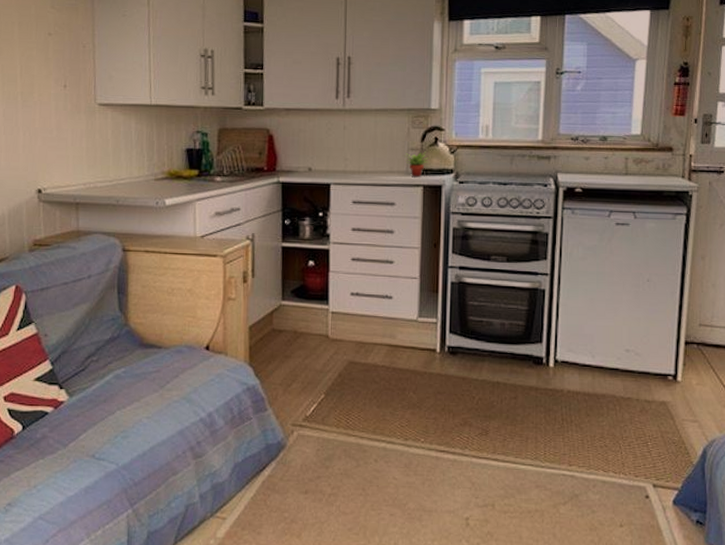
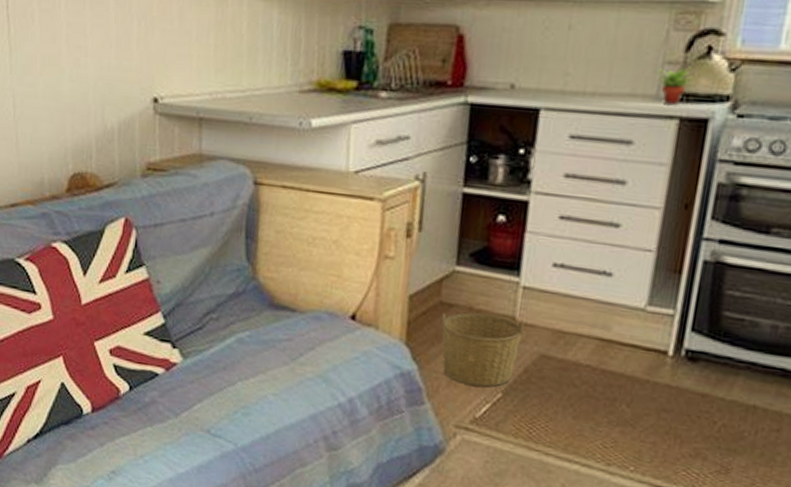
basket: none [275,334,335,391] -> present [441,312,524,387]

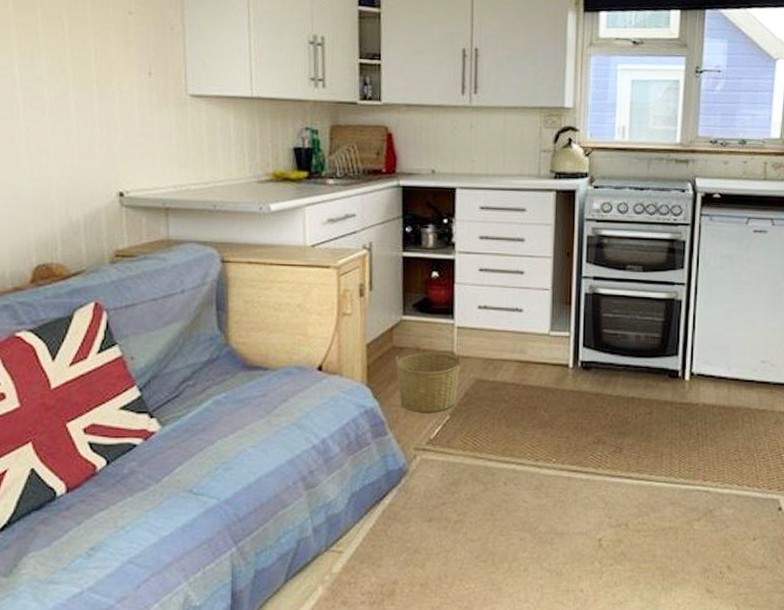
succulent plant: present [656,65,696,105] -> none [536,153,563,181]

